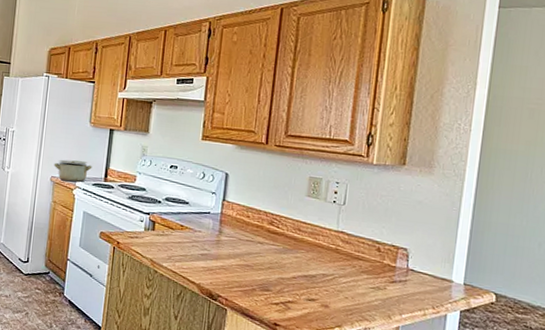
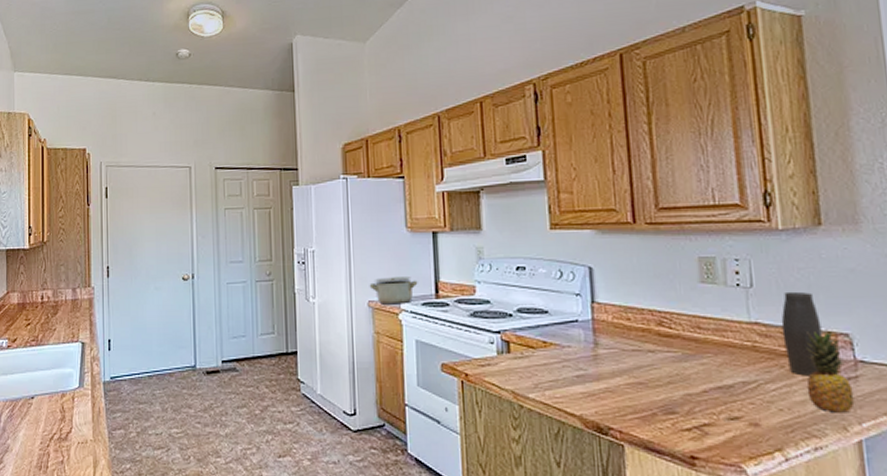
vase: none [358,211,389,276] -> present [781,291,822,376]
fruit: none [368,243,401,306] -> present [806,331,855,413]

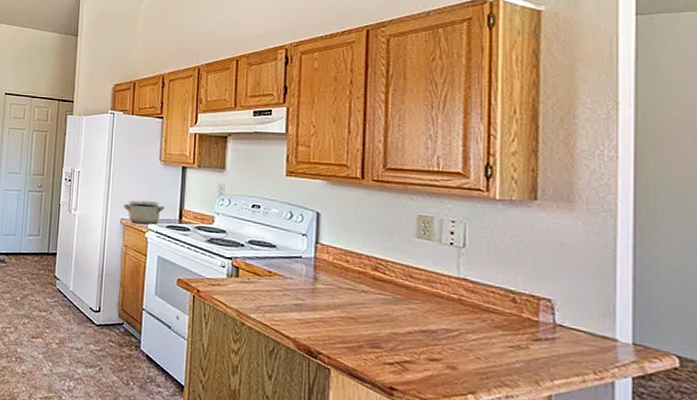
vase: present [781,291,822,376] -> none [488,255,526,332]
fruit: present [806,331,855,413] -> none [505,293,549,369]

